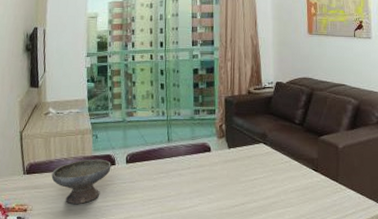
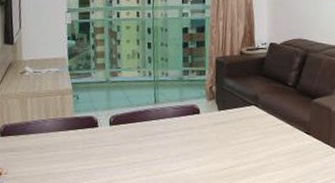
bowl: present [51,159,111,204] -> none [28,120,94,167]

